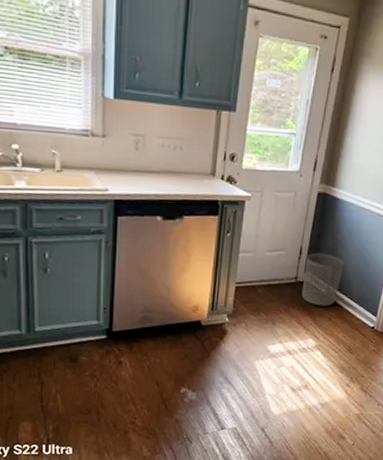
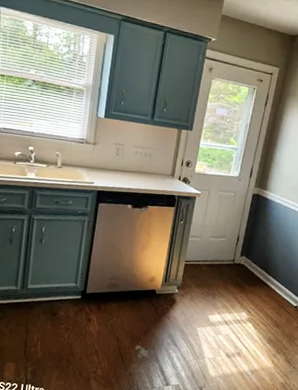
waste bin: present [301,252,345,306] -> none [237,241,273,286]

